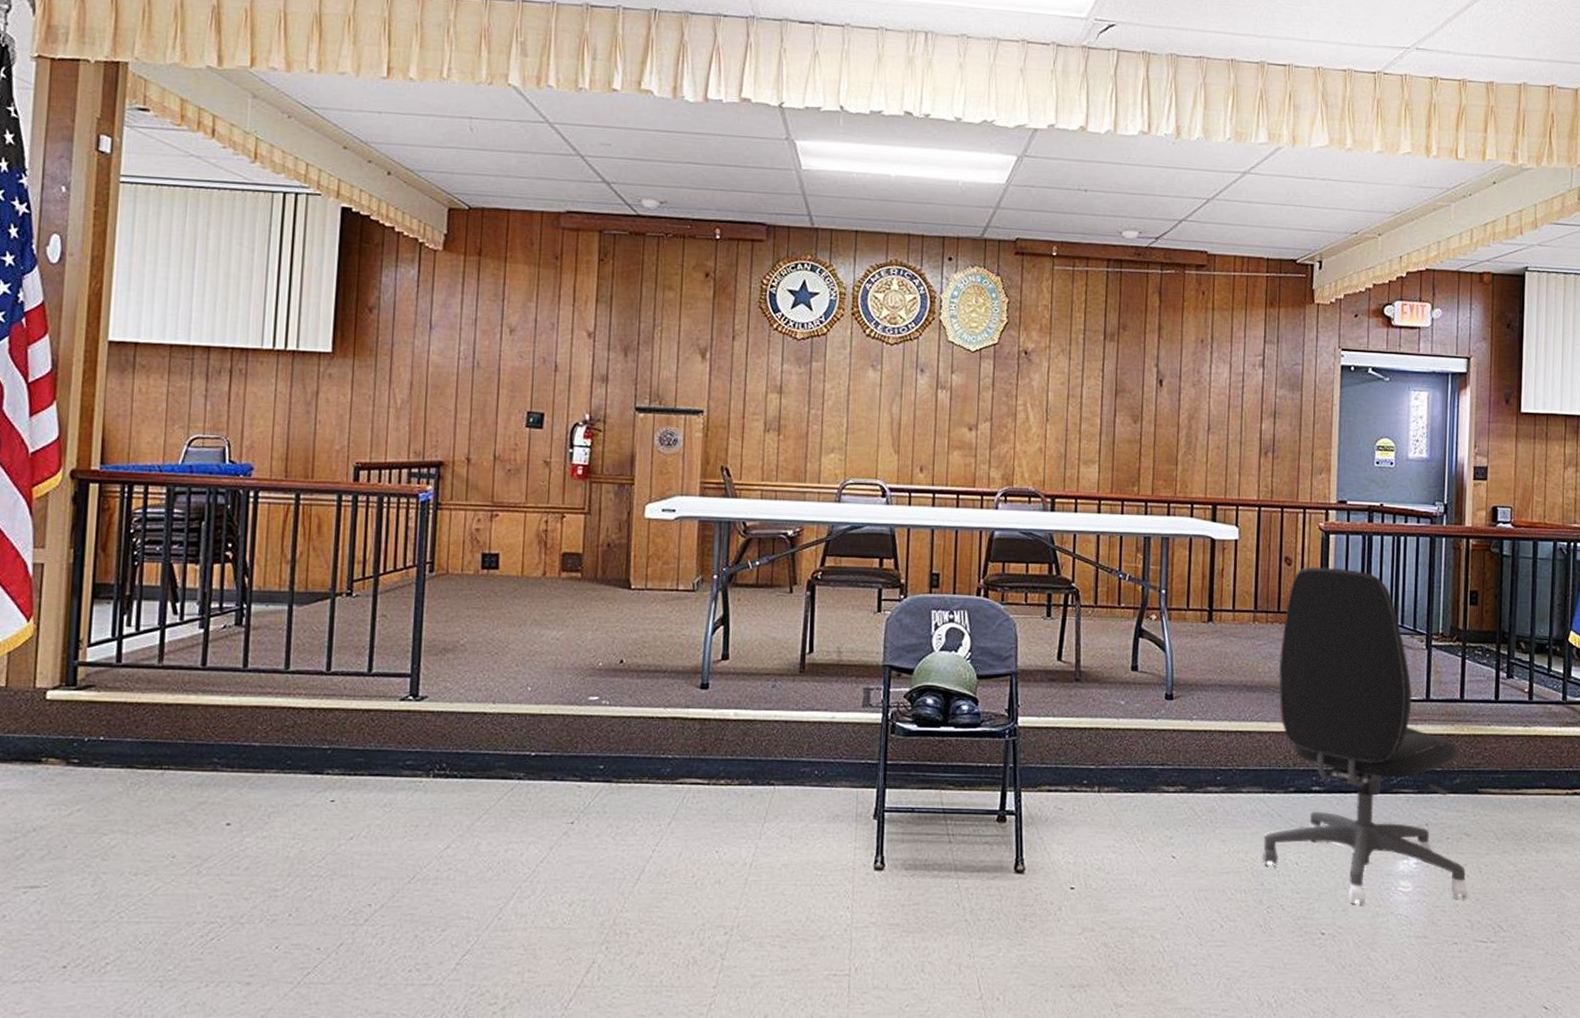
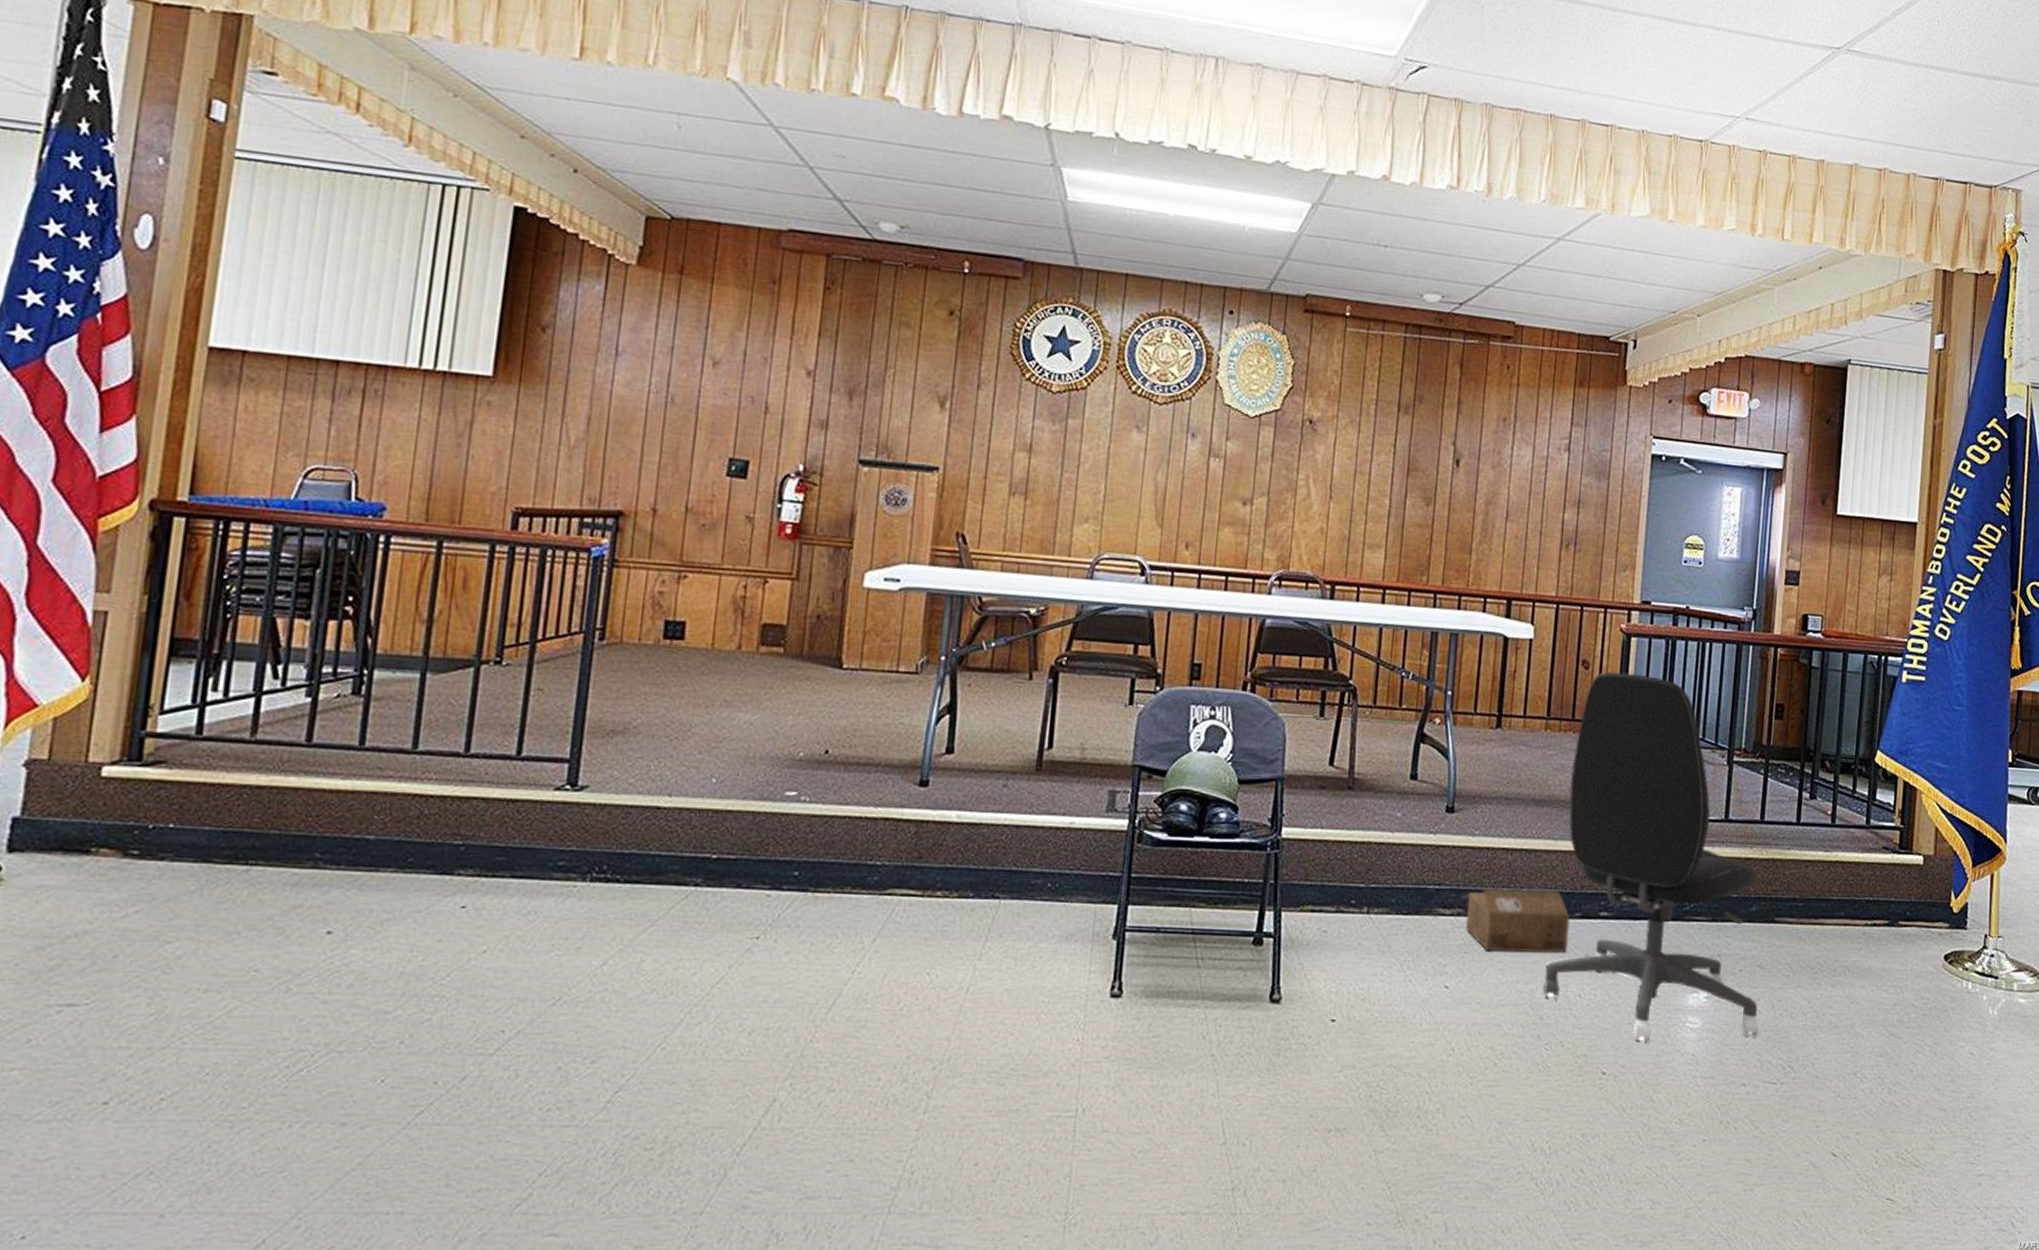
cardboard box: none [1182,767,1285,825] -> present [1460,888,1570,954]

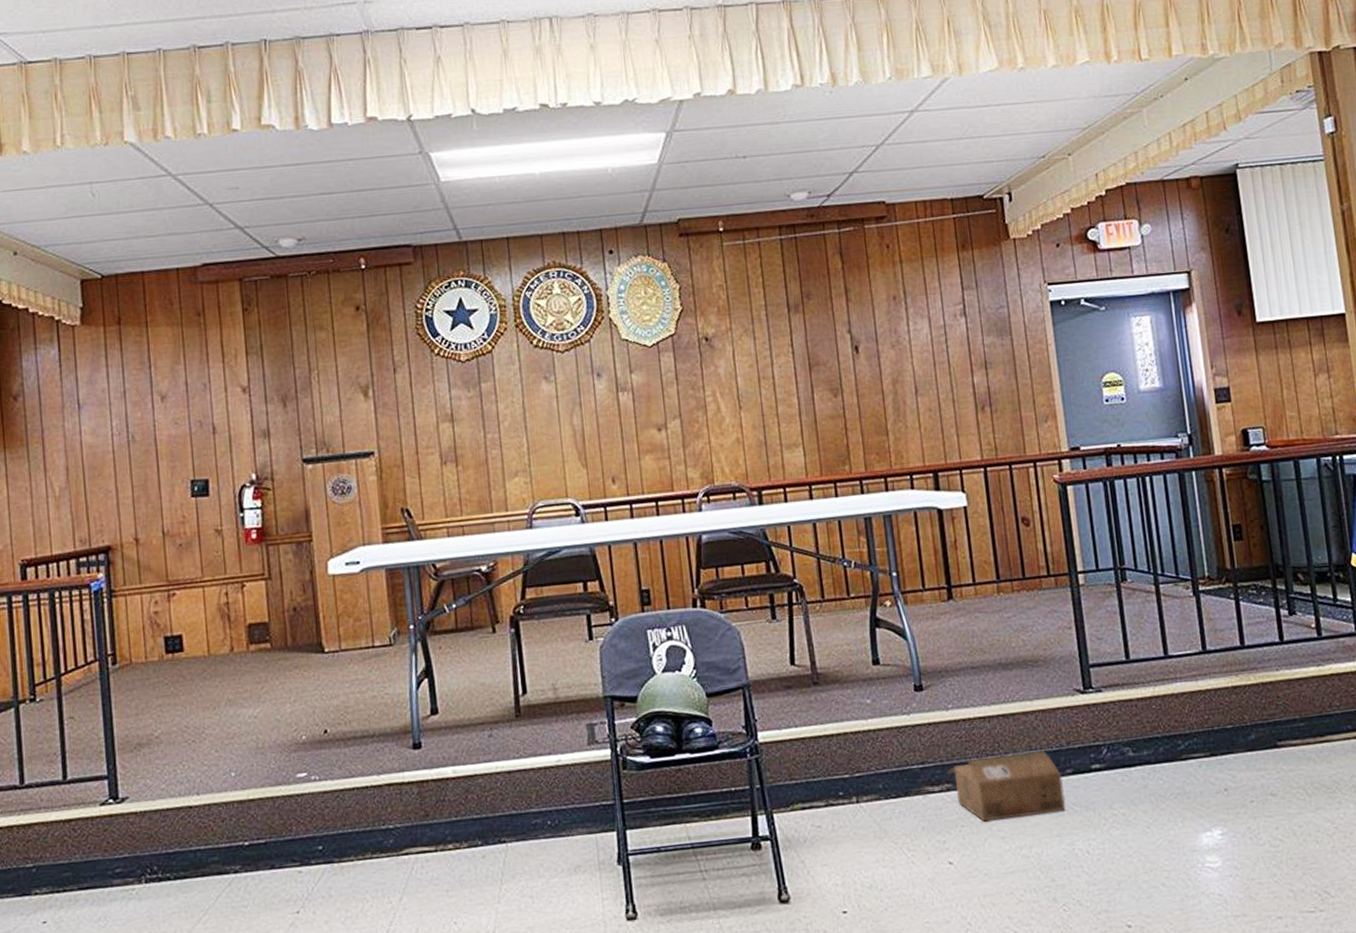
office chair: present [1542,671,1760,1043] -> none [1031,521,1286,889]

